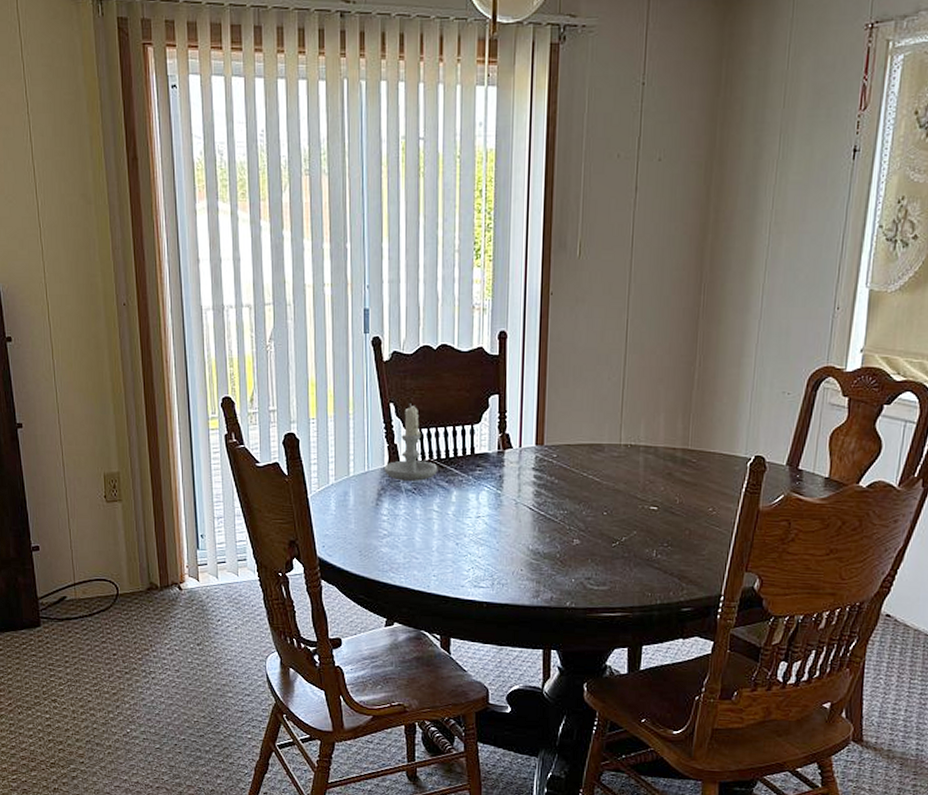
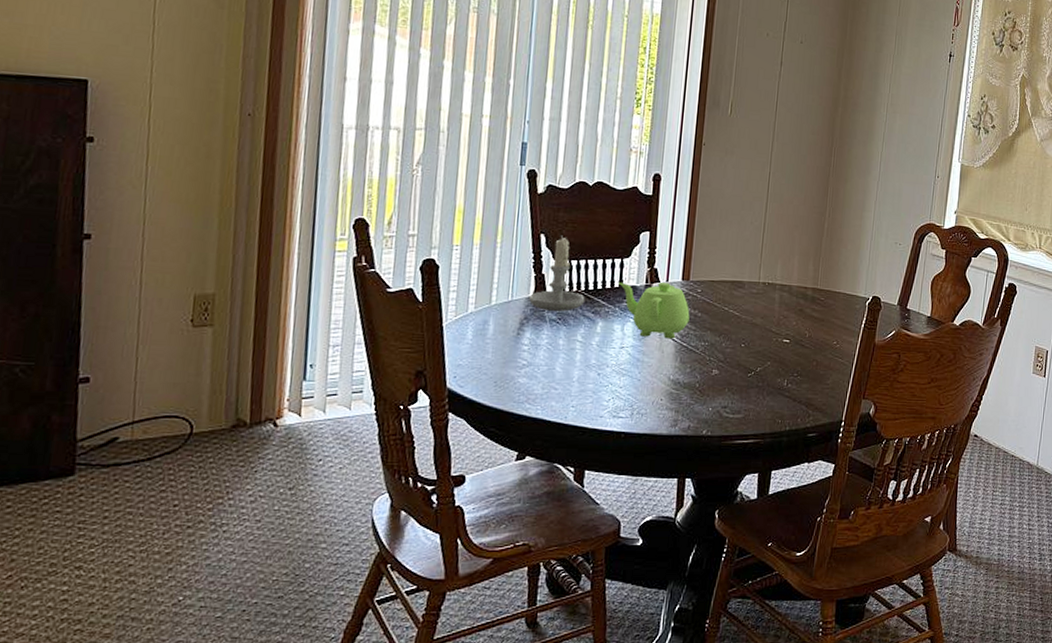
teapot: none [471,447,546,508] -> present [619,282,690,339]

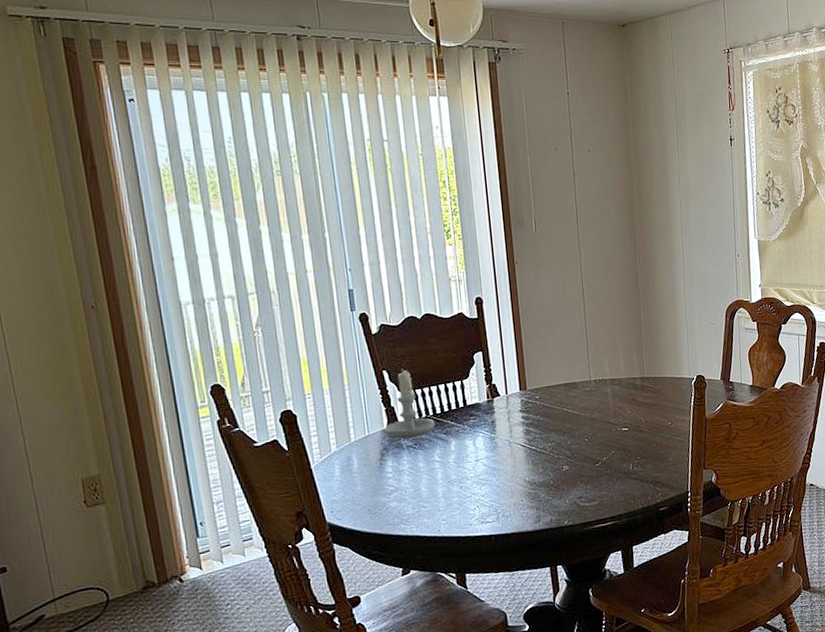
teapot: present [619,282,690,339] -> none [463,395,534,448]

